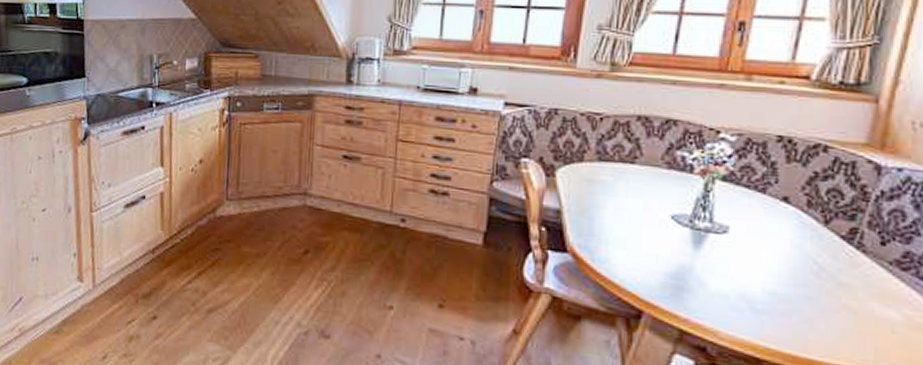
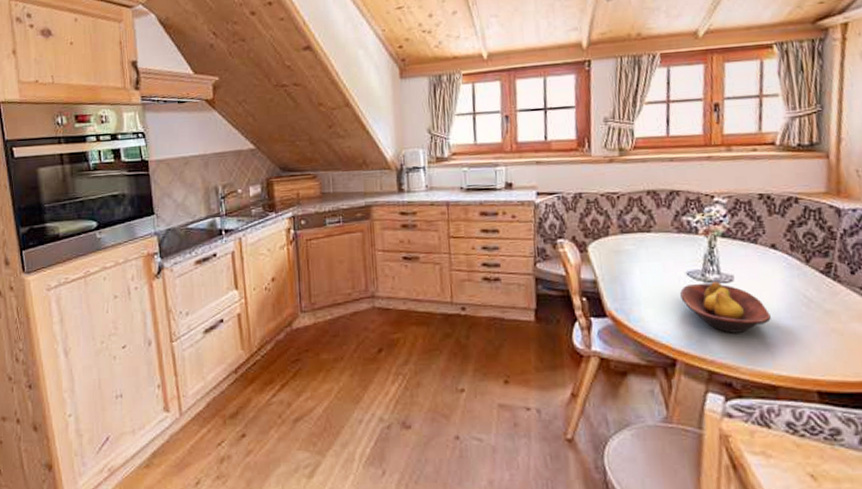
fruit bowl: none [660,229,768,294] -> present [680,282,771,333]

